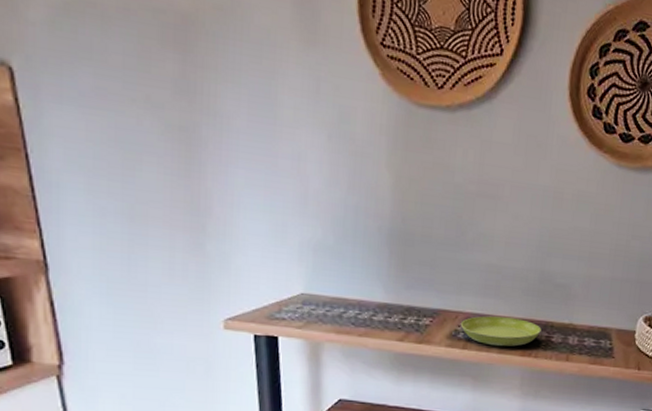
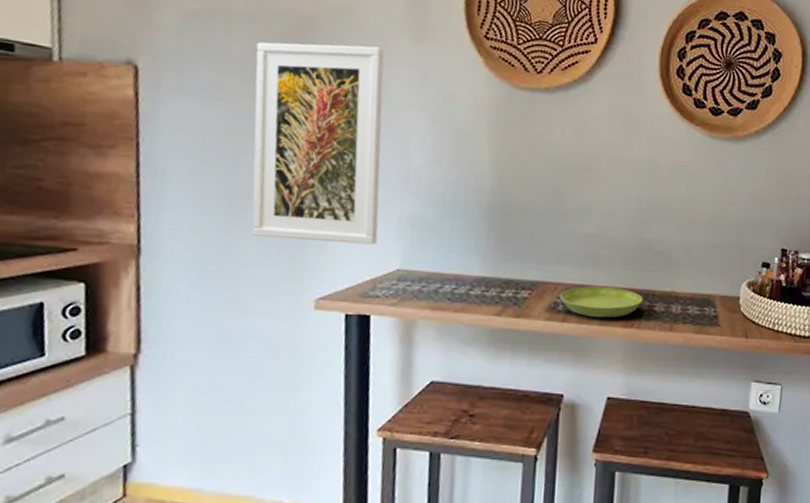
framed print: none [135,43,280,269] -> present [252,42,384,245]

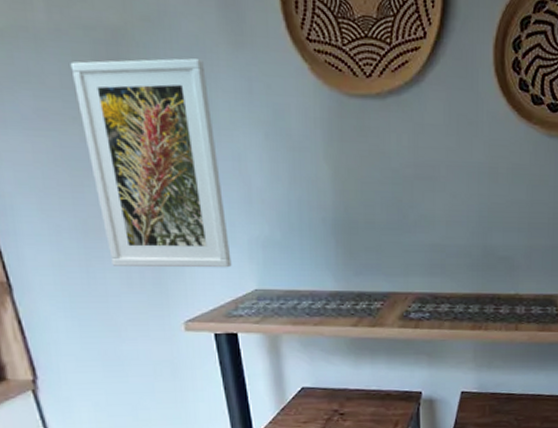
saucer: present [559,286,643,319] -> none [410,294,489,323]

